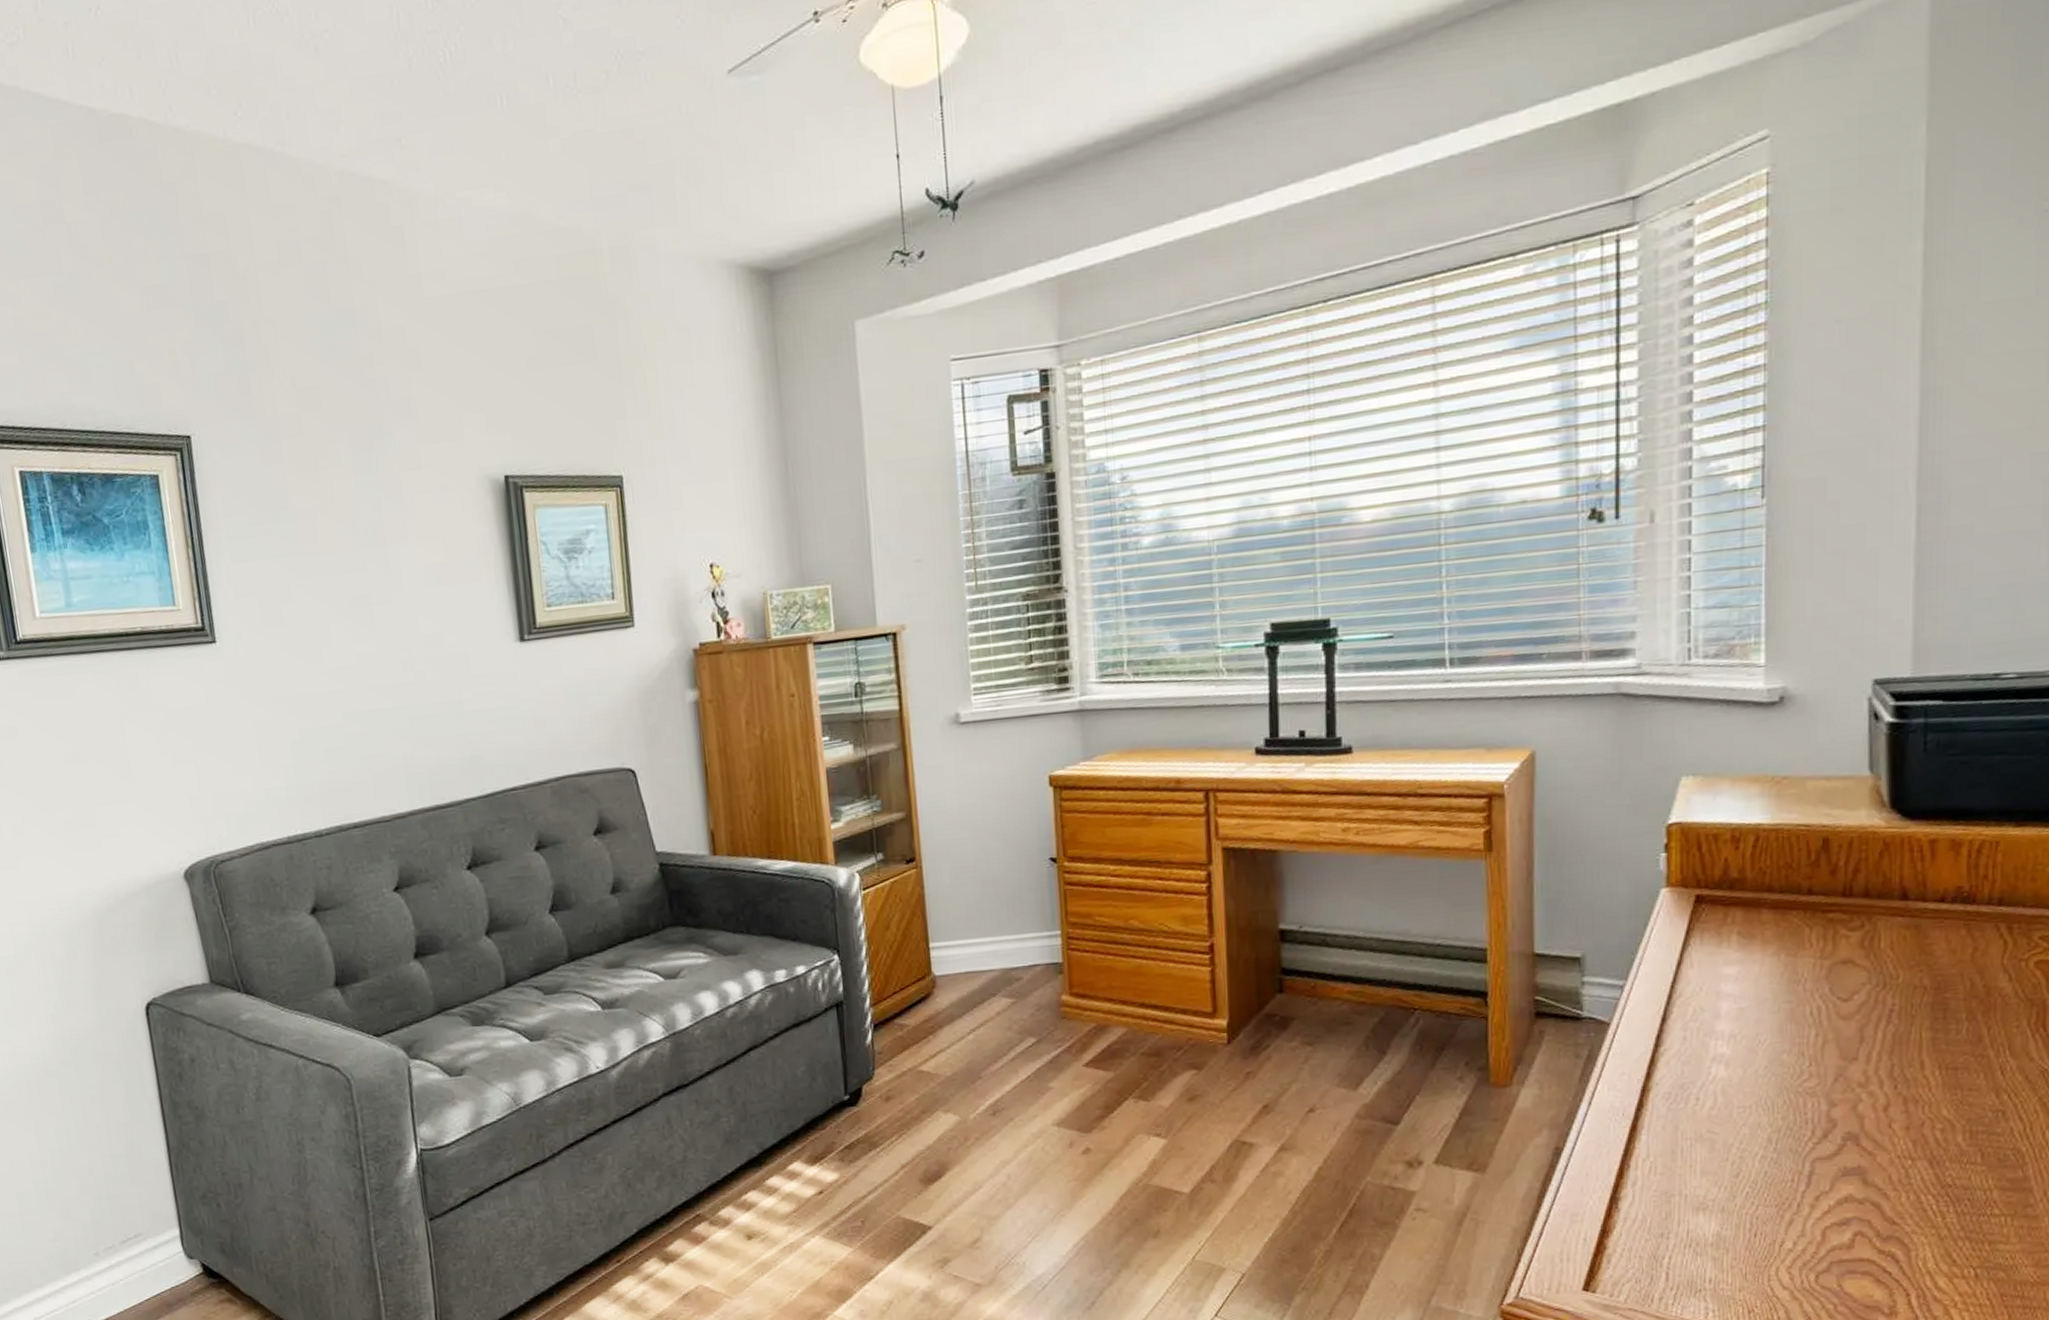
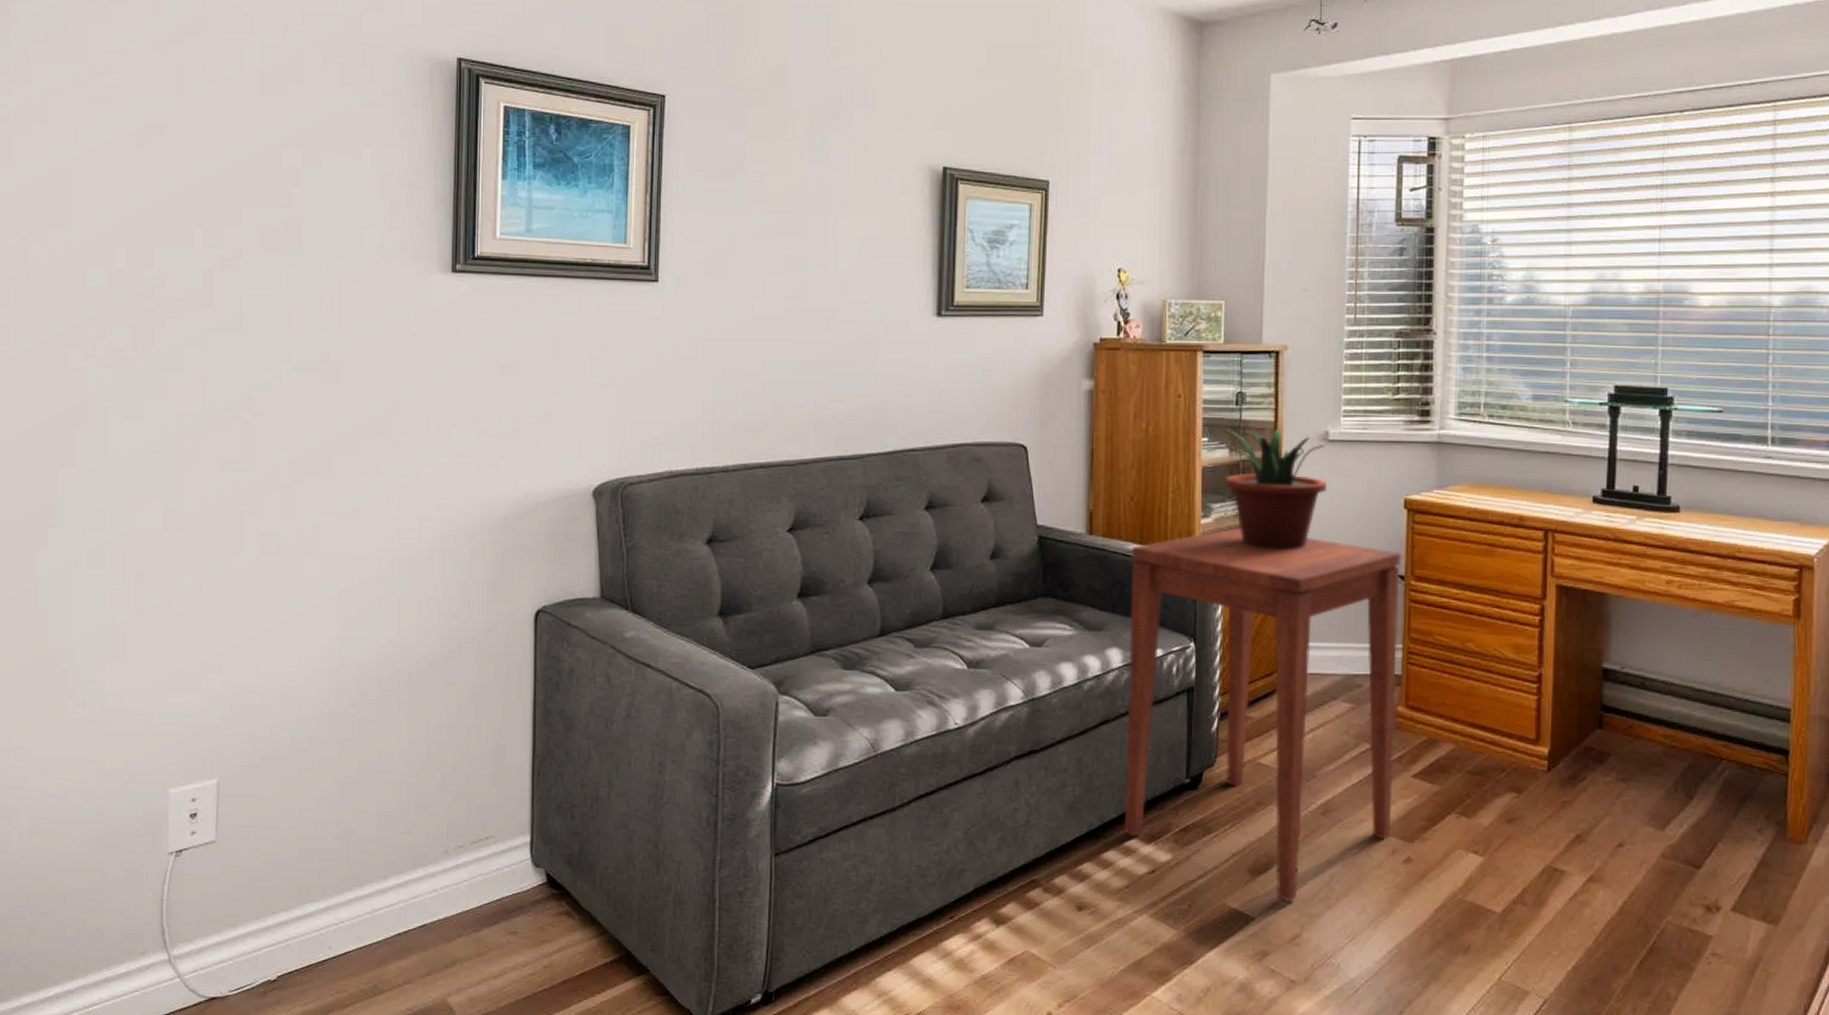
side table: none [760,827,1067,1207] -> present [1124,527,1402,902]
potted plant: none [828,716,963,848] -> present [1206,428,1327,550]

